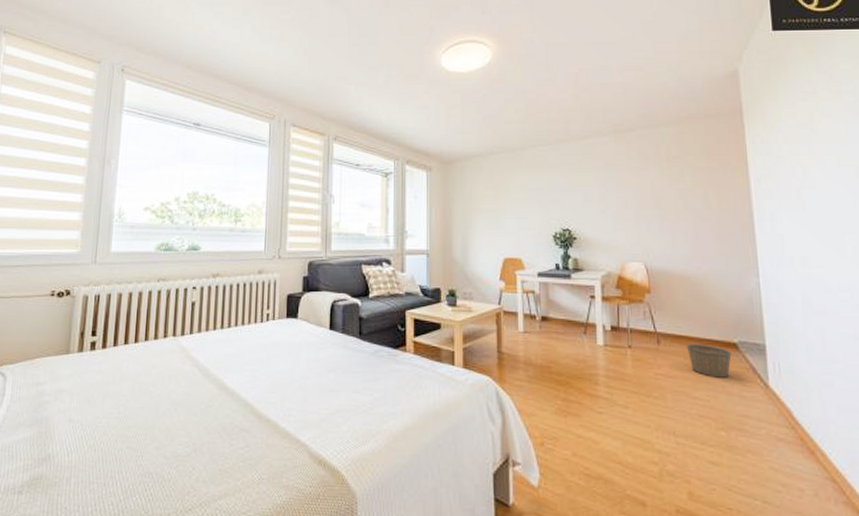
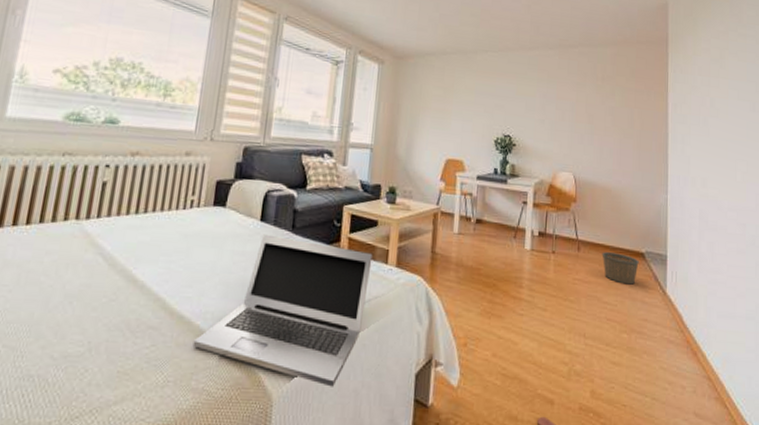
laptop: none [280,342,439,486] -> present [192,234,373,387]

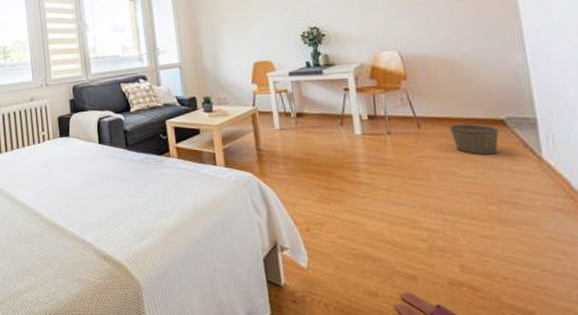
laptop: present [192,234,373,387] -> none [69,153,204,273]

